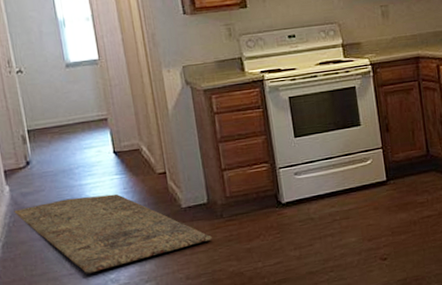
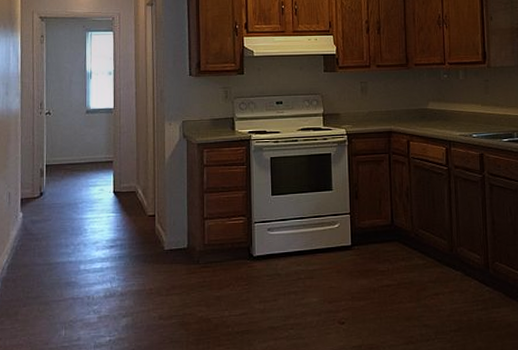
rug: present [14,193,212,274] -> none [23,229,187,302]

